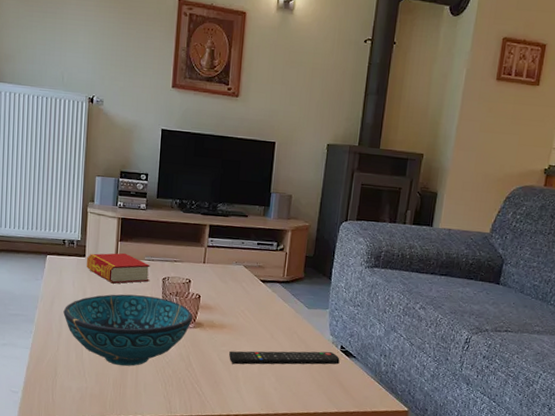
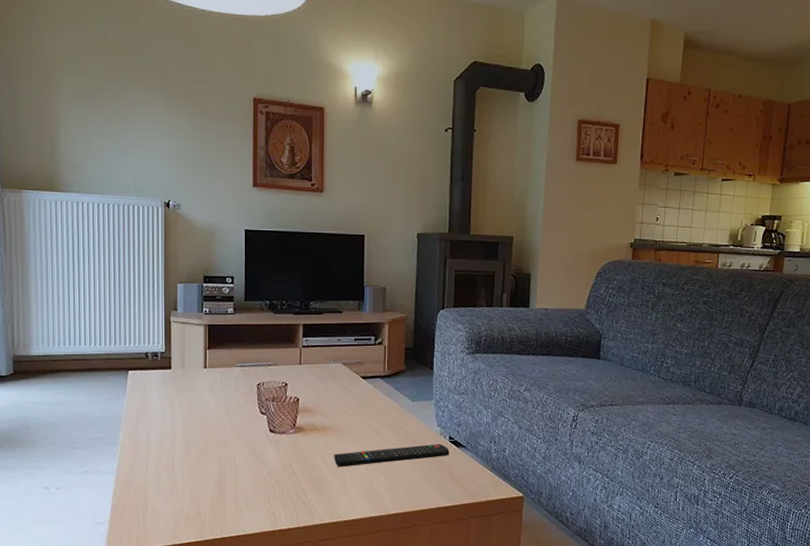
decorative bowl: present [63,294,193,367] -> none [150,404,293,482]
book: present [86,252,150,284] -> none [172,361,243,395]

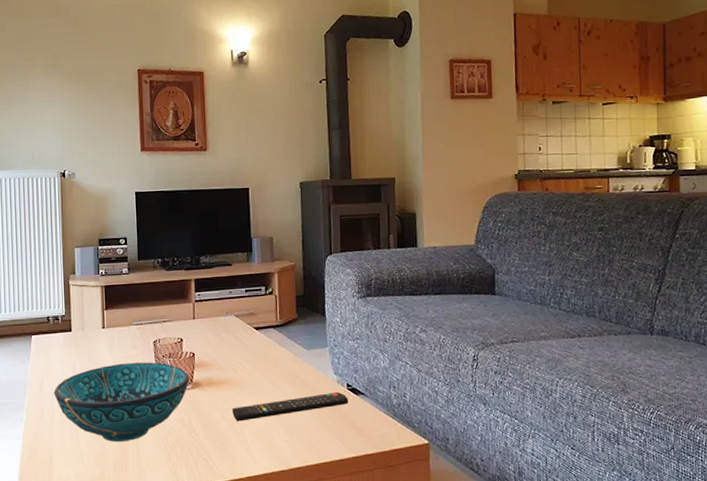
decorative bowl: none [150,404,293,482] -> present [54,362,190,443]

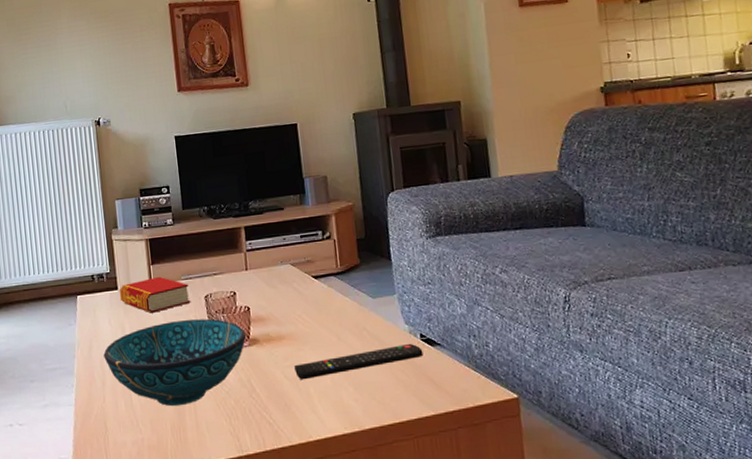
book: none [72,321,140,355] -> present [119,276,191,313]

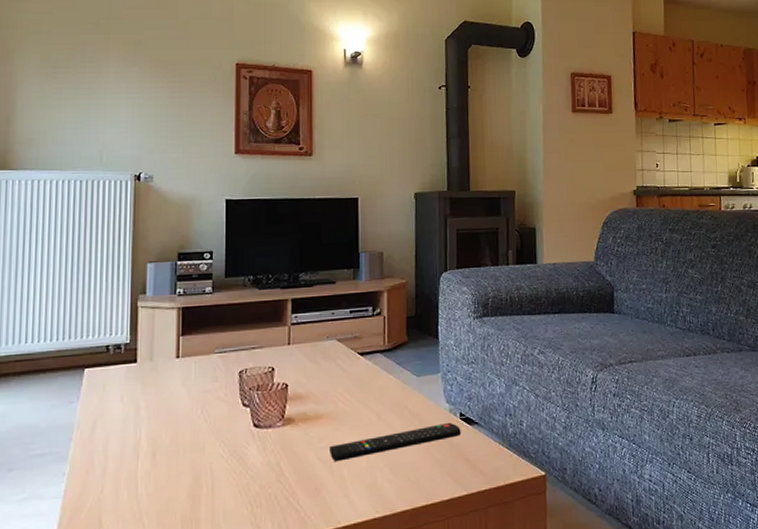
decorative bowl: present [103,318,247,407] -> none [109,396,281,496]
book: present [119,276,191,313] -> none [138,348,222,390]

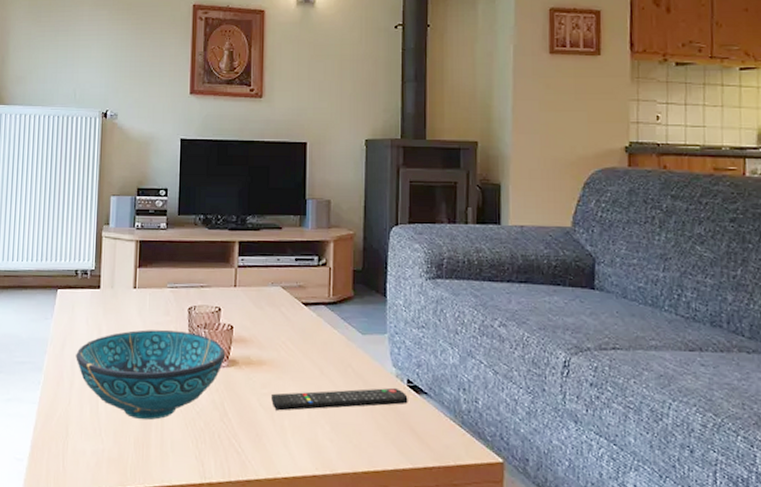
decorative bowl: none [109,396,281,496] -> present [76,330,226,421]

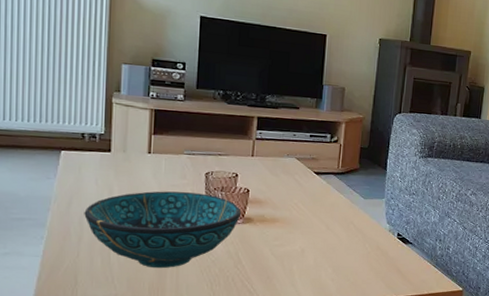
remote control: present [271,387,408,411] -> none [282,239,397,259]

